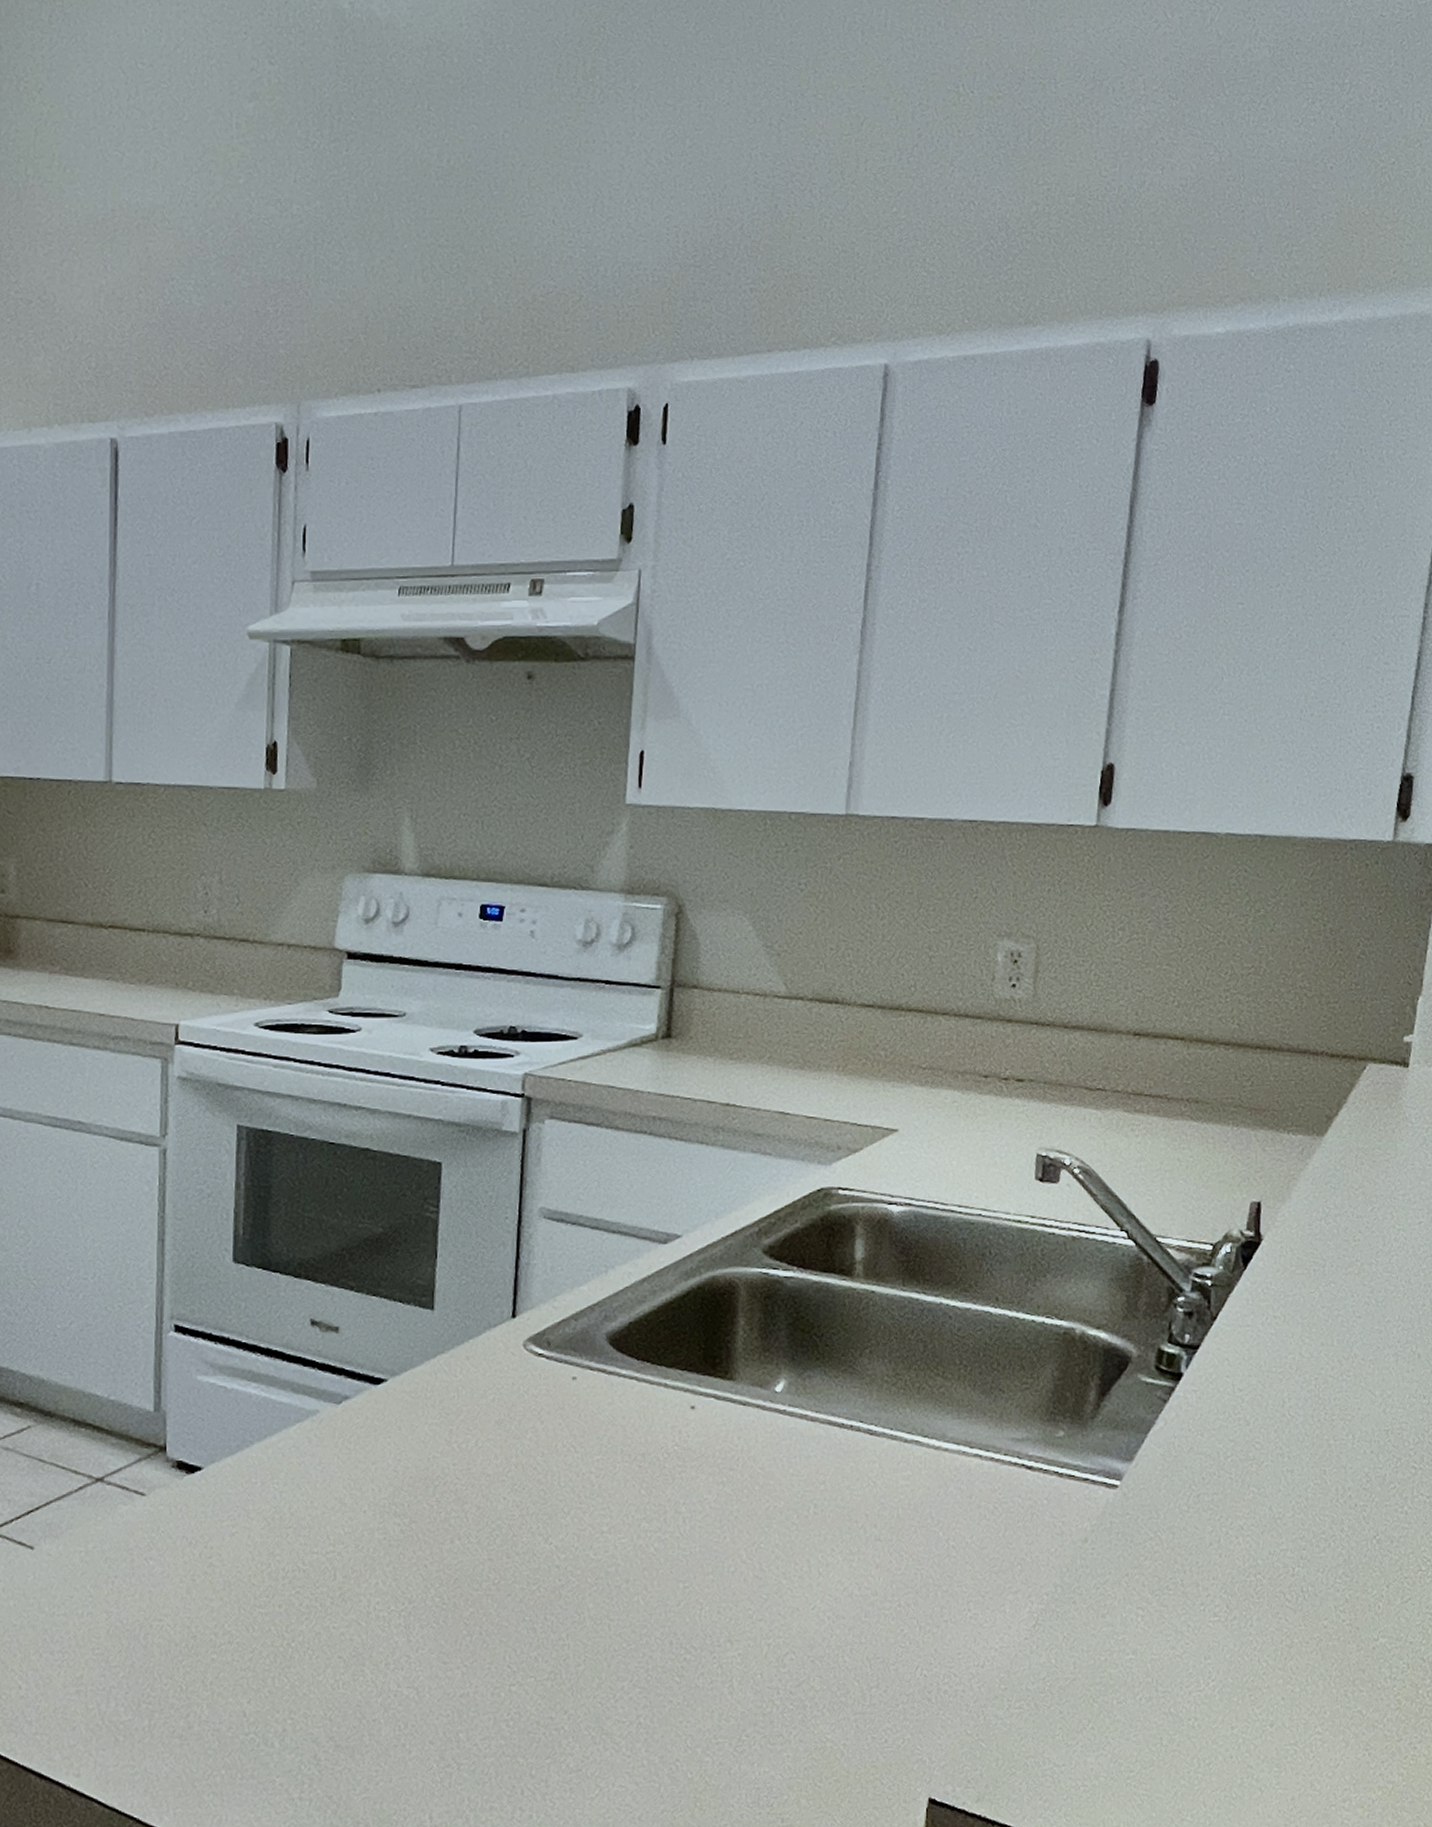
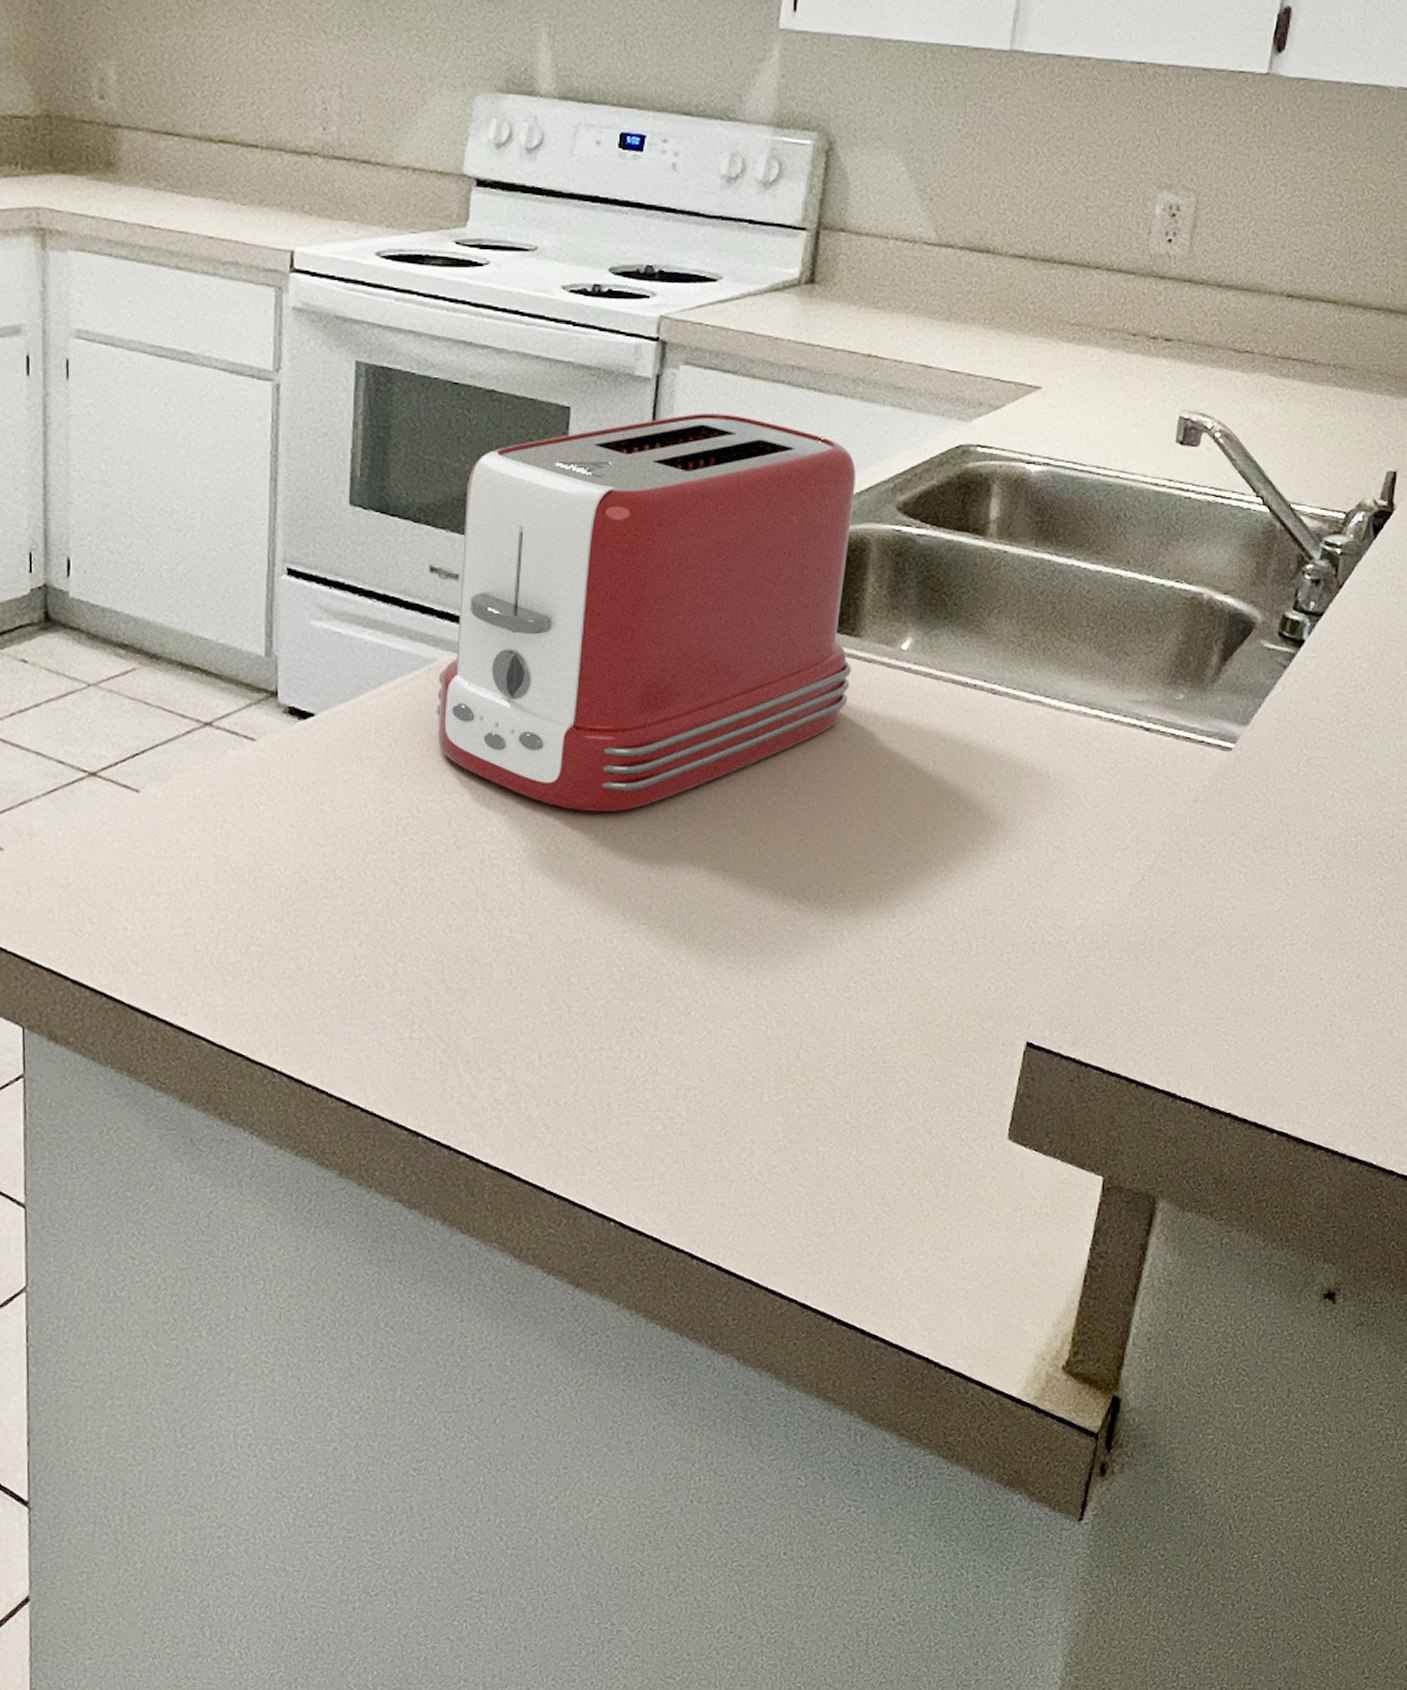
toaster: none [320,1165,726,1562] -> present [437,413,857,812]

